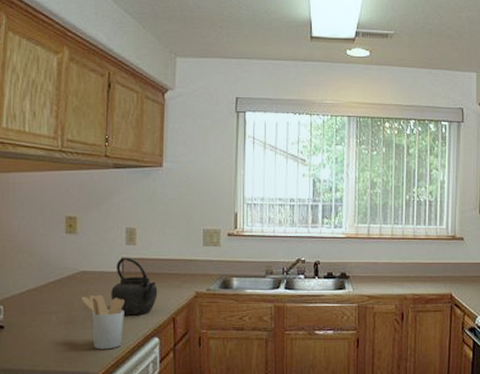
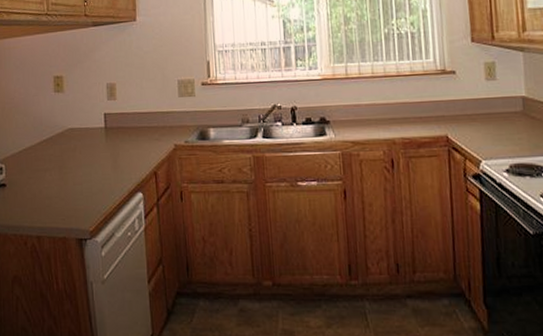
utensil holder: present [82,294,125,350] -> none [71,150,110,206]
kettle: present [111,257,158,316] -> none [96,112,139,171]

